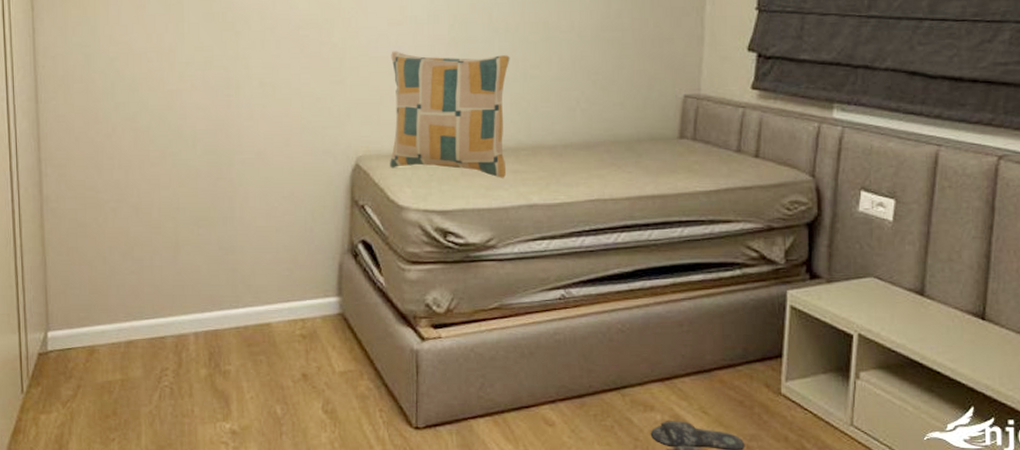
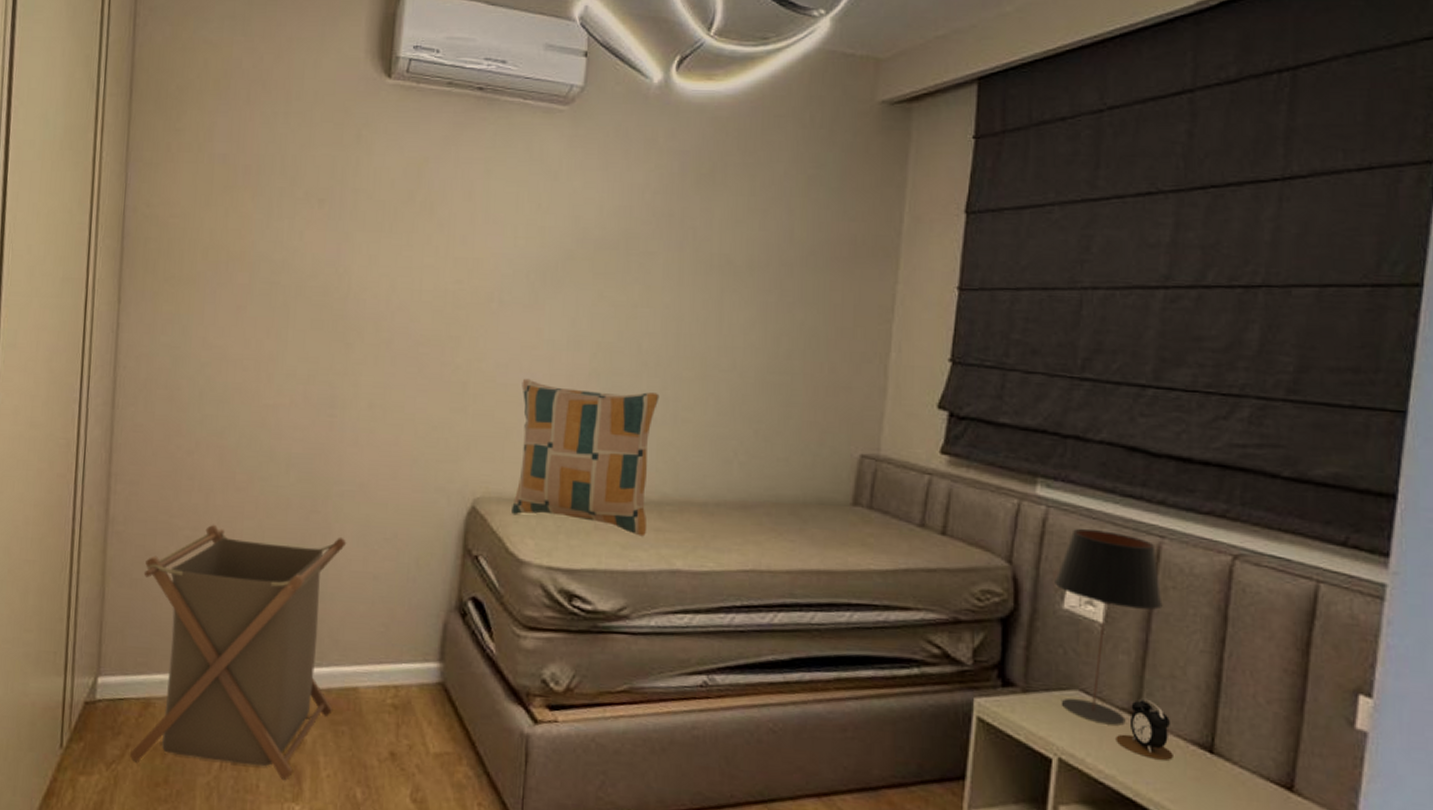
laundry basket: none [78,196,251,403] -> present [130,524,347,779]
table lamp: none [851,143,941,303] -> present [1055,528,1163,726]
alarm clock: none [905,280,952,328] -> present [1116,698,1173,760]

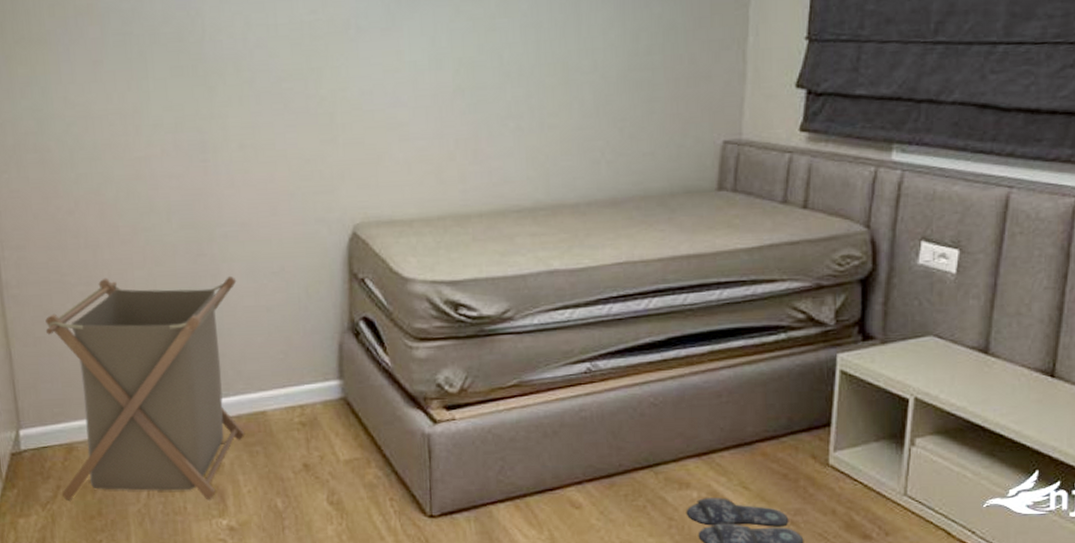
pillow: present [512,378,660,537] -> none [388,102,525,243]
table lamp: present [1055,528,1163,726] -> none [910,187,1010,363]
alarm clock: present [1116,698,1173,760] -> none [966,336,1018,388]

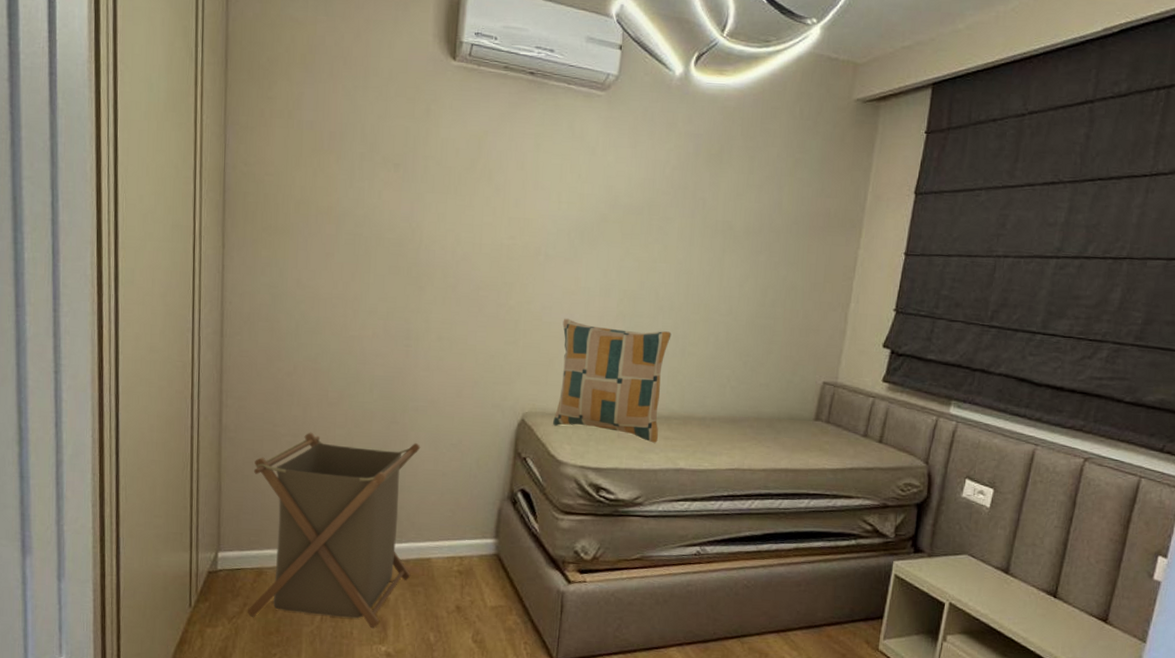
pillow: none [388,102,525,243] -> present [553,318,672,443]

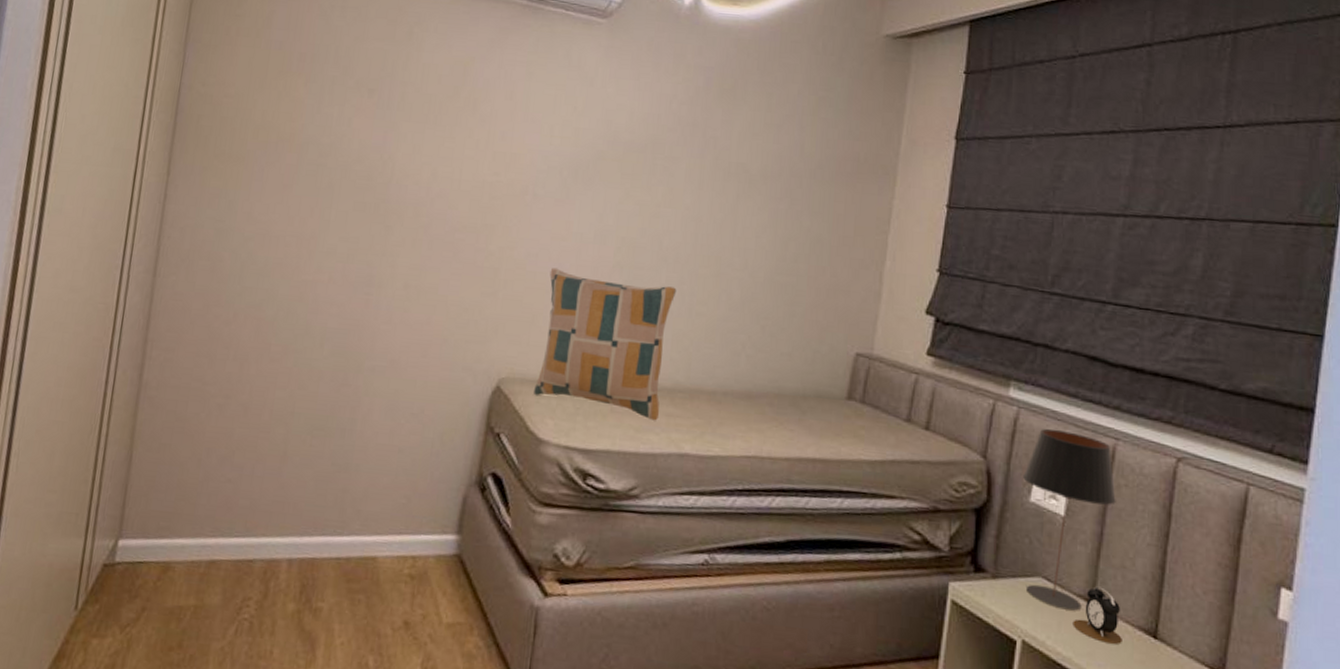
laundry basket: present [248,432,421,628] -> none [146,393,375,646]
table lamp: none [955,438,1032,579] -> present [1023,428,1116,611]
alarm clock: none [990,560,1029,603] -> present [1073,586,1122,644]

